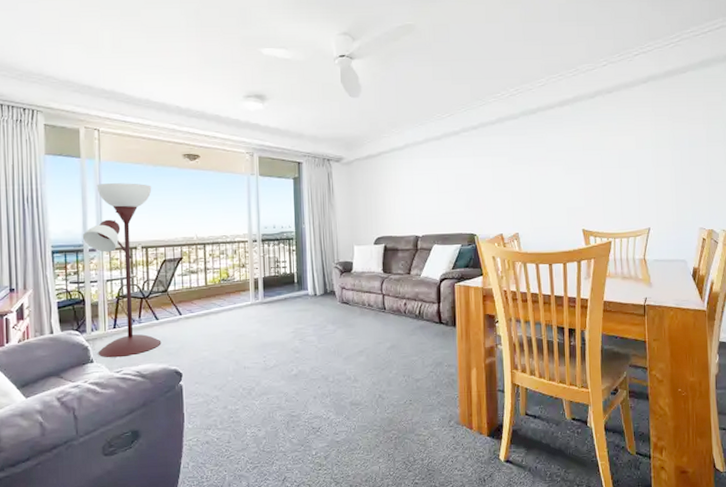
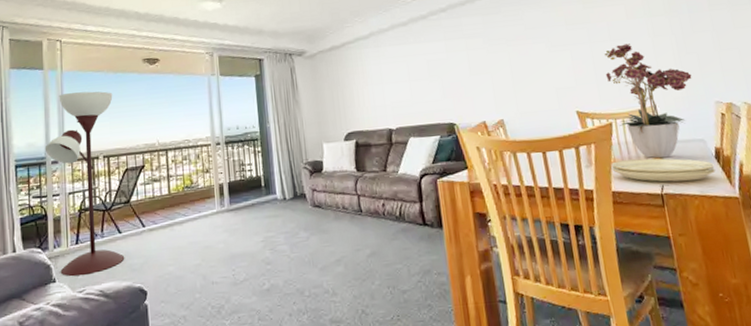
plate: none [606,274,692,296] -> present [611,158,717,182]
flower arrangement: none [611,171,684,275] -> present [604,43,692,158]

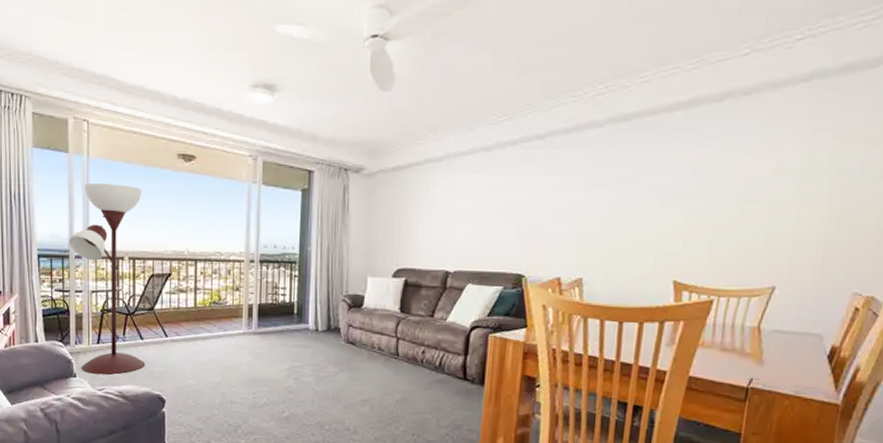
flower arrangement: present [604,43,692,158] -> none [722,207,834,349]
plate: present [611,158,717,182] -> none [696,344,824,380]

